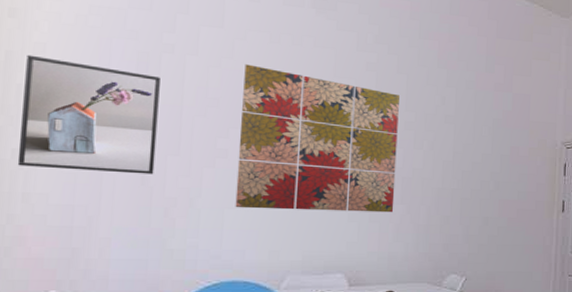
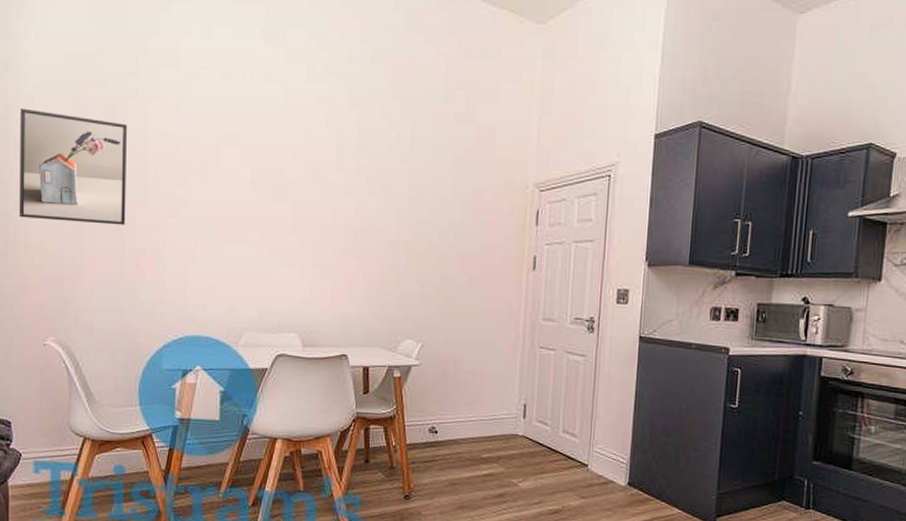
wall art: present [235,64,399,213] -> none [196,106,351,268]

